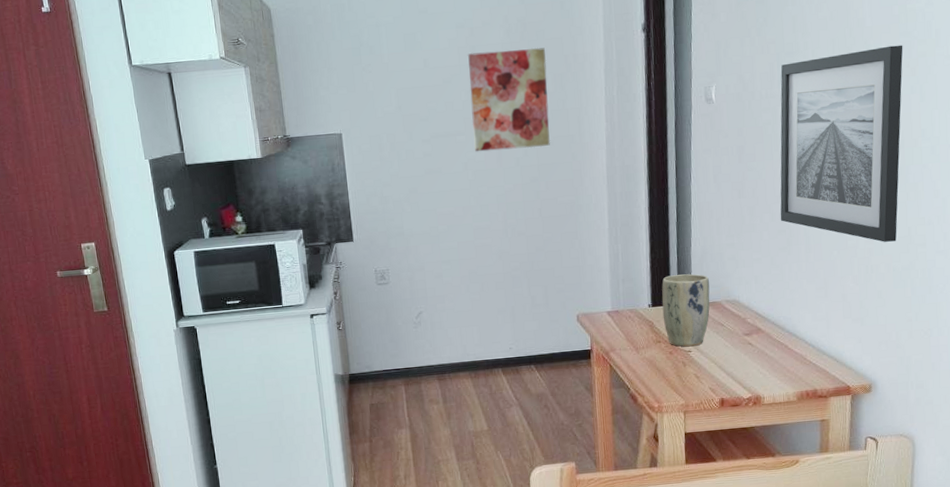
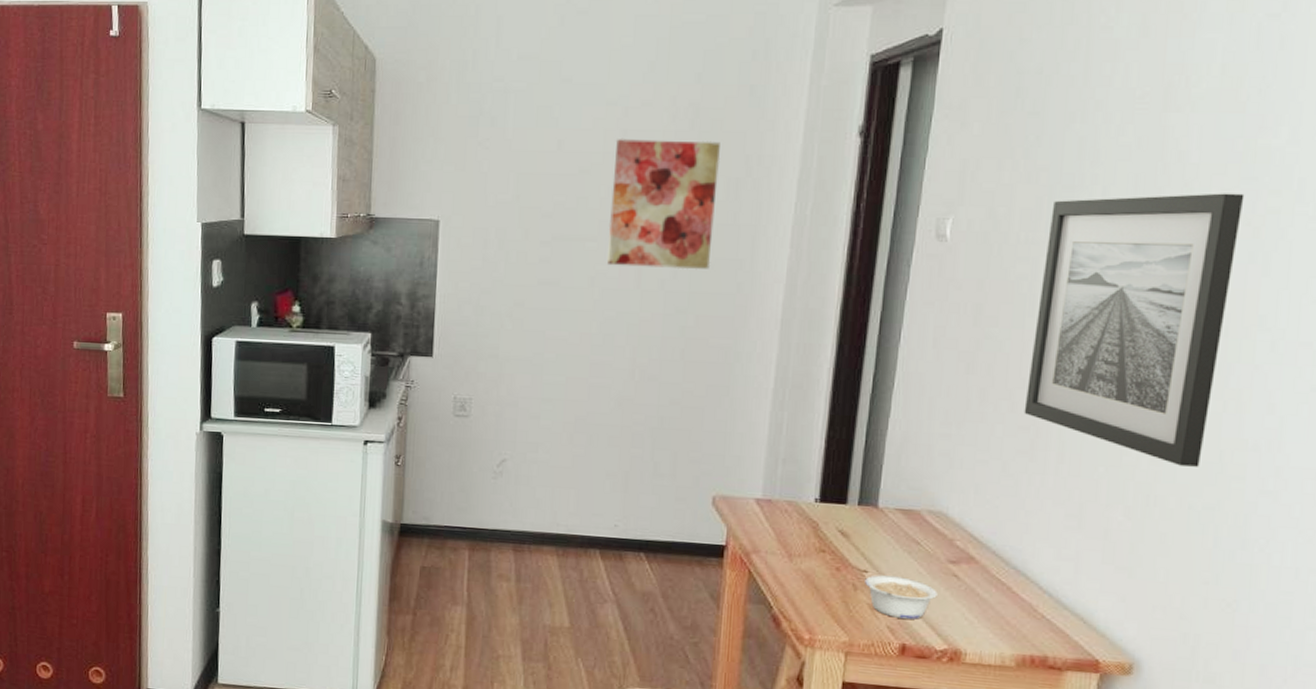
plant pot: present [662,274,710,347] -> none [833,464,907,566]
legume: none [690,351,740,381] -> present [865,575,937,619]

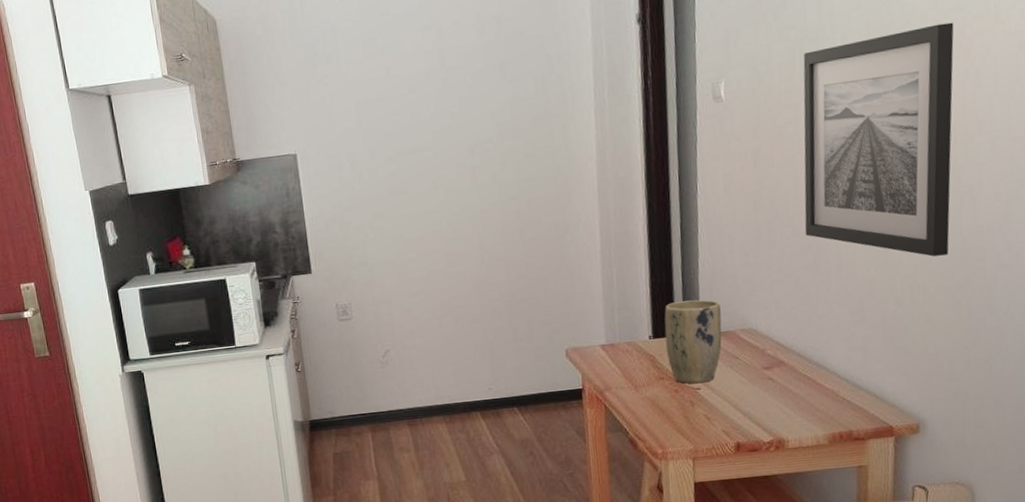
wall art: present [607,138,721,270] -> none [436,47,532,169]
plant pot: none [833,464,907,566] -> present [664,299,722,384]
legume: present [865,575,937,619] -> none [699,388,759,422]

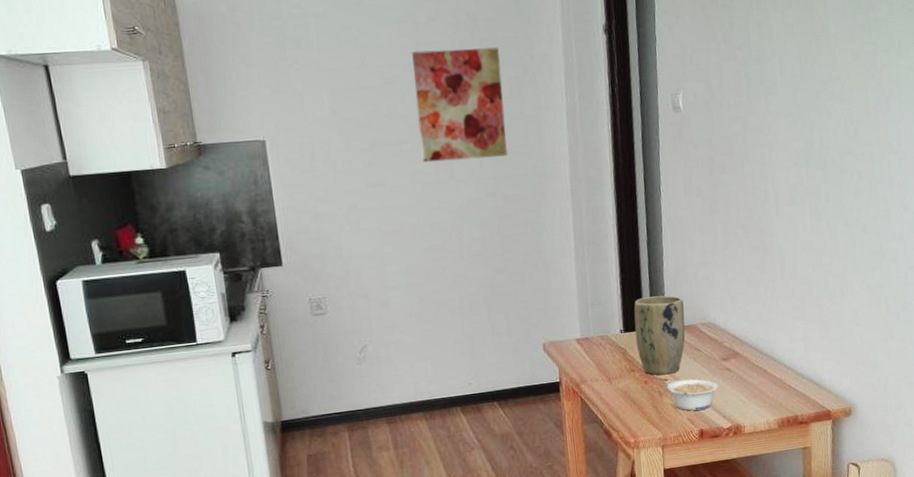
wall art: none [436,47,532,169] -> present [412,47,508,163]
legume: none [699,388,759,422] -> present [666,378,718,411]
wall art: present [803,22,954,257] -> none [748,54,870,259]

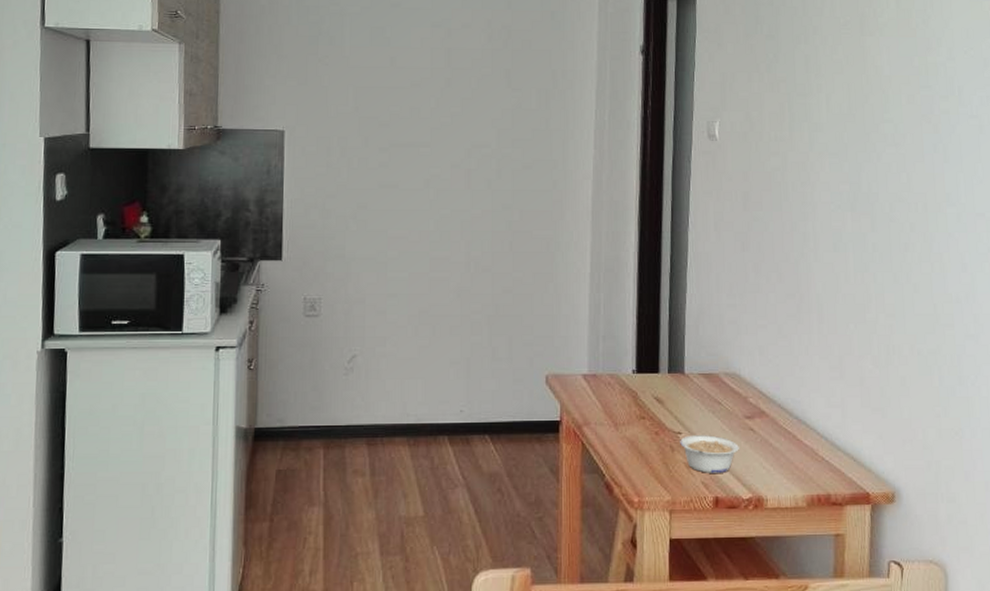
wall art: present [412,47,508,163] -> none [439,55,531,170]
plant pot: present [633,295,685,375] -> none [648,336,706,427]

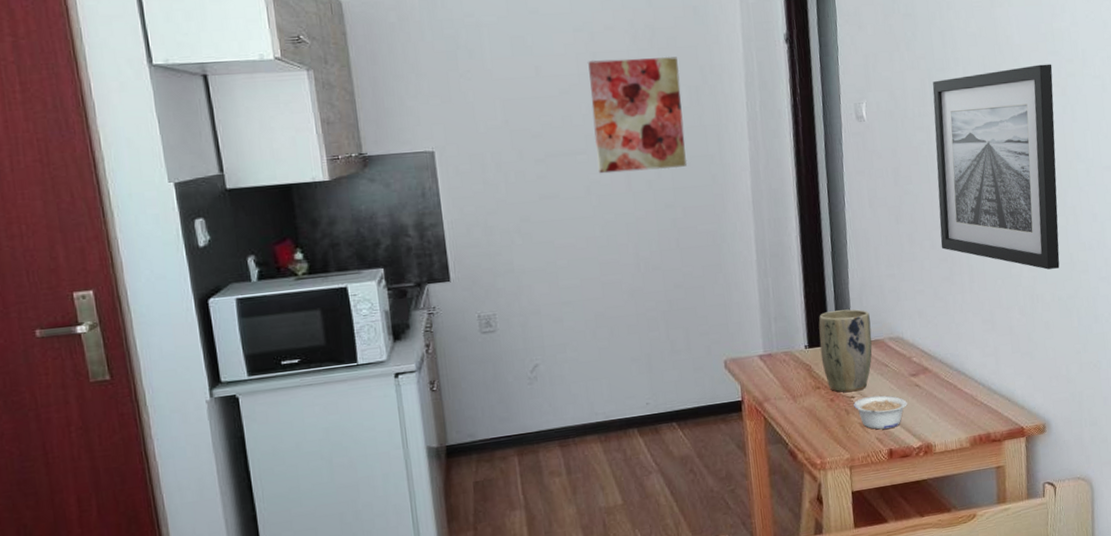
wall art: none [439,55,531,170] -> present [588,56,687,174]
plant pot: none [648,336,706,427] -> present [818,309,872,393]
wall art: none [789,98,925,319] -> present [932,64,1060,270]

